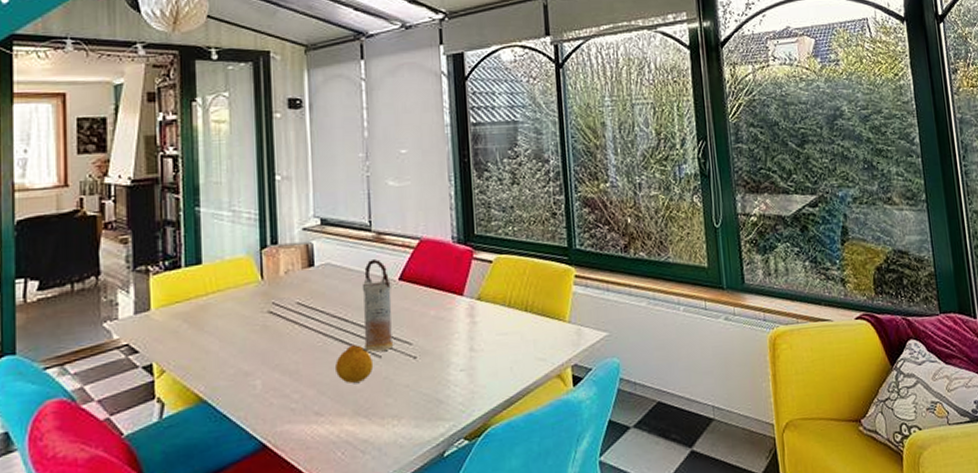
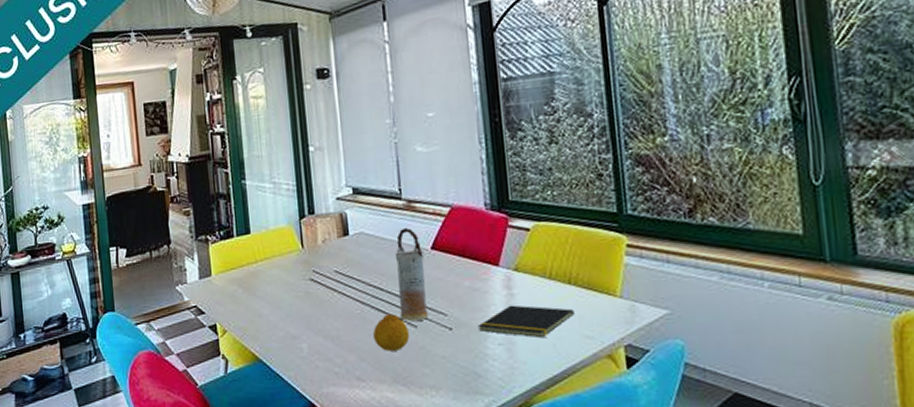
notepad: none [441,332,530,363] -> present [478,305,575,339]

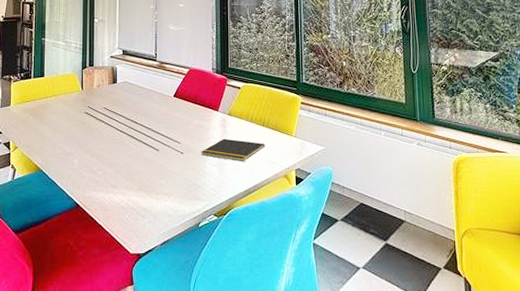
fruit: present [373,314,410,351] -> none [128,140,153,167]
vase: present [394,227,428,321] -> none [148,80,168,146]

